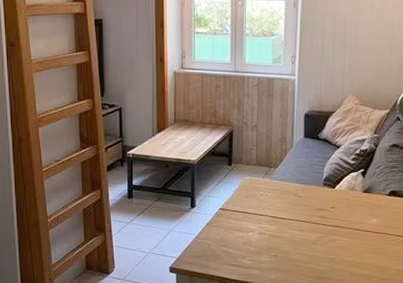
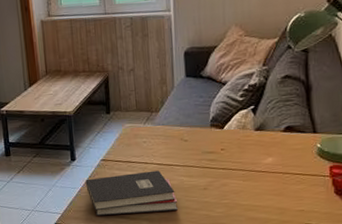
hardback book: none [203,223,287,263] -> present [85,170,178,217]

